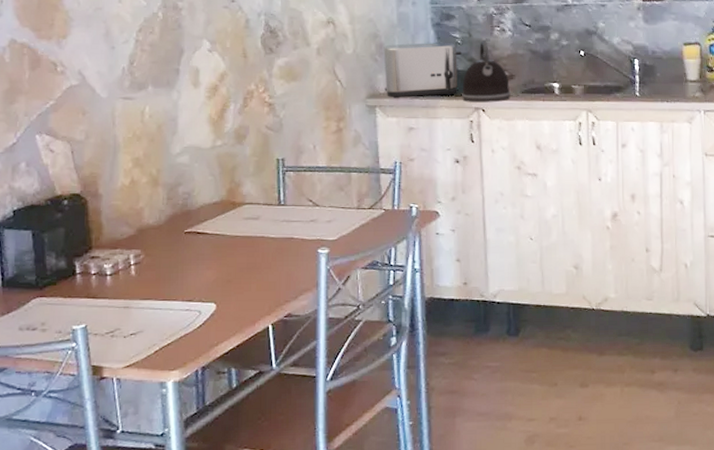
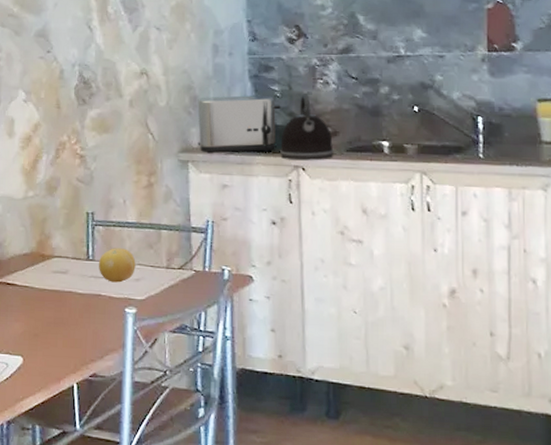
fruit: none [290,192,327,225] -> present [98,248,136,283]

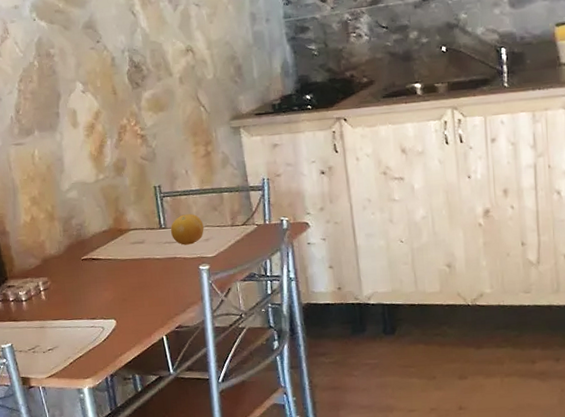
toaster: present [197,95,281,154] -> none [242,55,319,118]
kettle: present [280,94,334,161] -> none [322,49,372,114]

